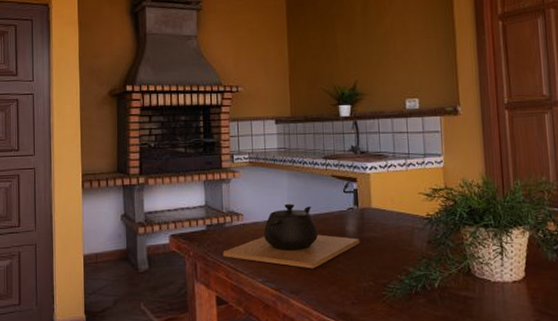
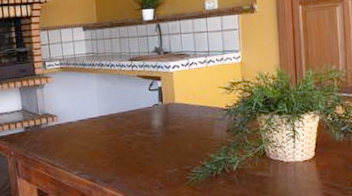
teapot: present [222,203,360,269] -> none [40,103,166,161]

